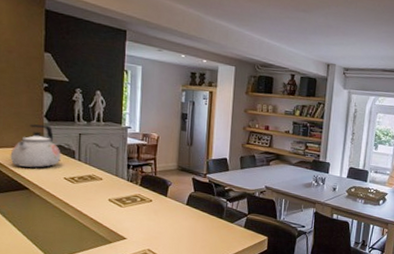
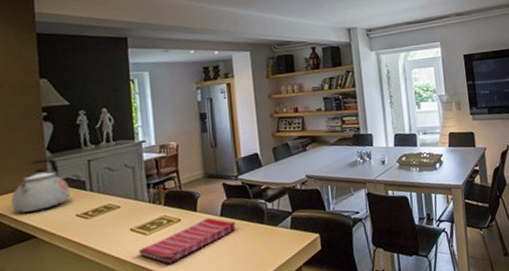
dish towel: none [113,203,199,235] -> present [138,217,236,264]

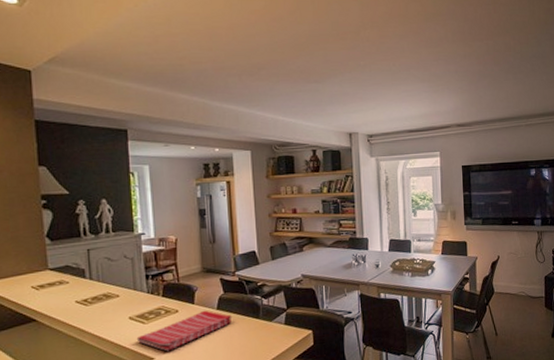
kettle: present [11,158,70,213] -> none [11,246,70,297]

